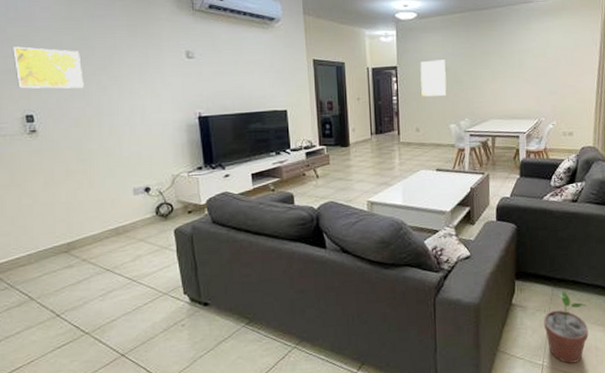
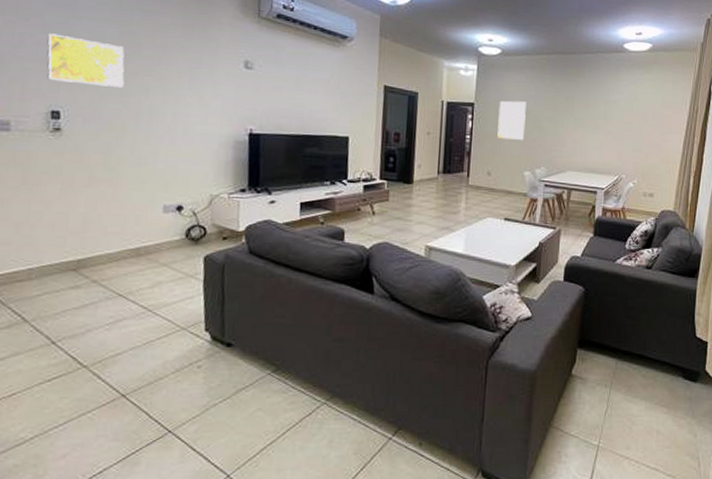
potted plant: present [544,290,589,364] -> none [604,364,651,447]

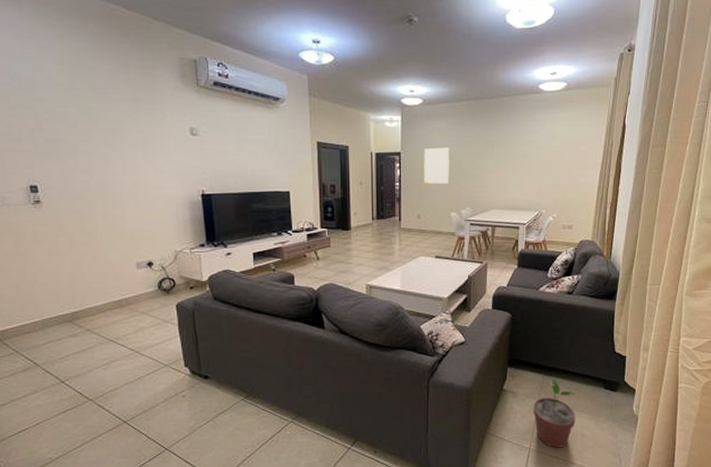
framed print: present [46,33,125,87] -> none [16,116,88,160]
potted plant: none [604,364,651,447] -> present [533,378,575,448]

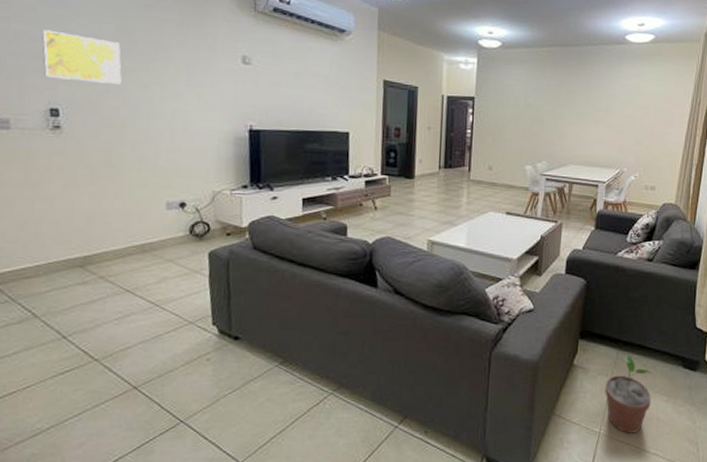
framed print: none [16,116,88,160] -> present [42,30,122,84]
home mirror: present [424,147,449,184] -> none [498,94,527,134]

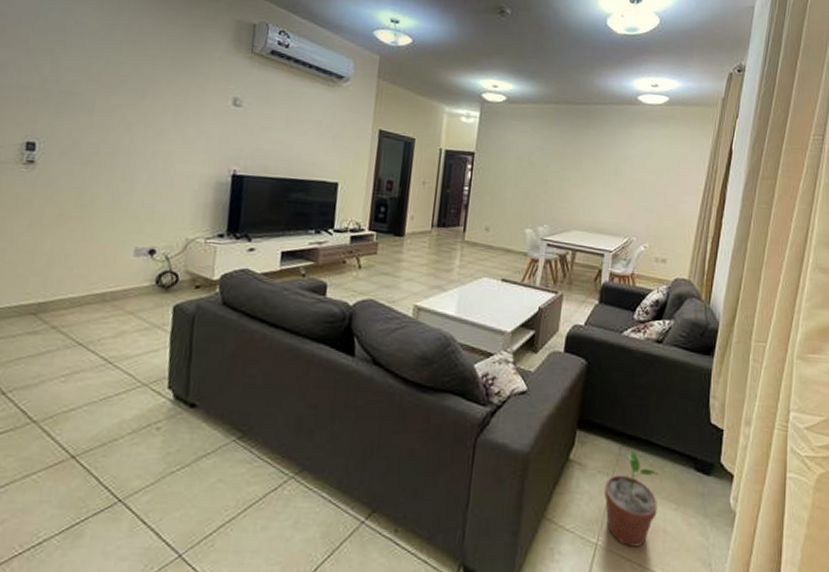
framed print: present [42,30,122,84] -> none [25,61,109,120]

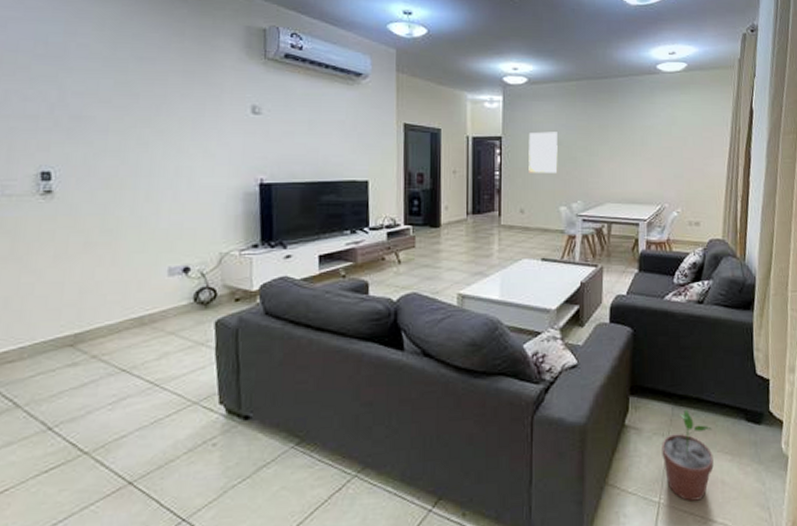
home mirror: none [498,151,531,194] -> present [528,132,558,173]

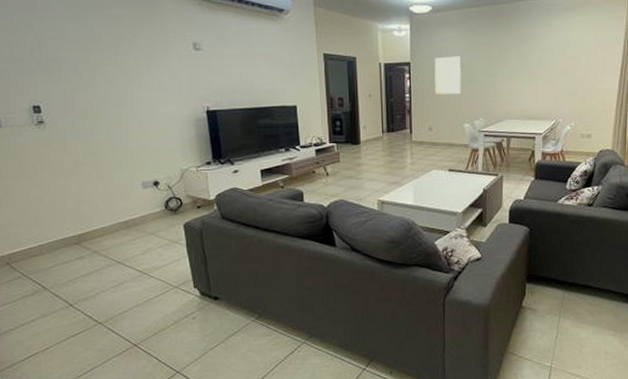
potted plant: present [662,409,714,501] -> none [554,294,598,366]

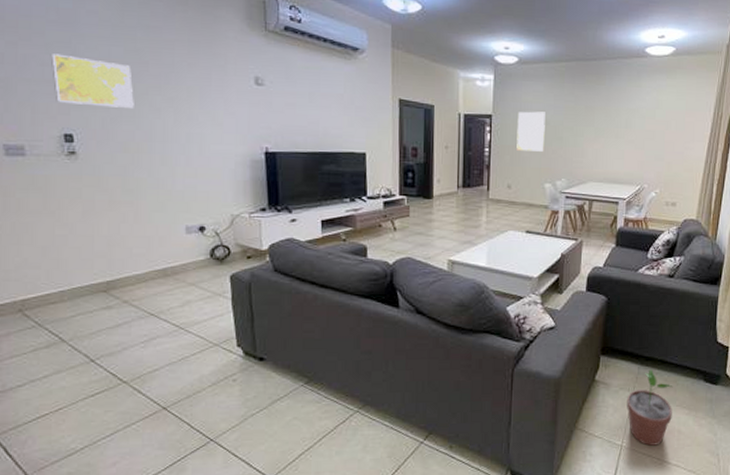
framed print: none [17,35,90,79] -> present [51,54,134,108]
potted plant: none [554,294,598,366] -> present [627,369,673,446]

